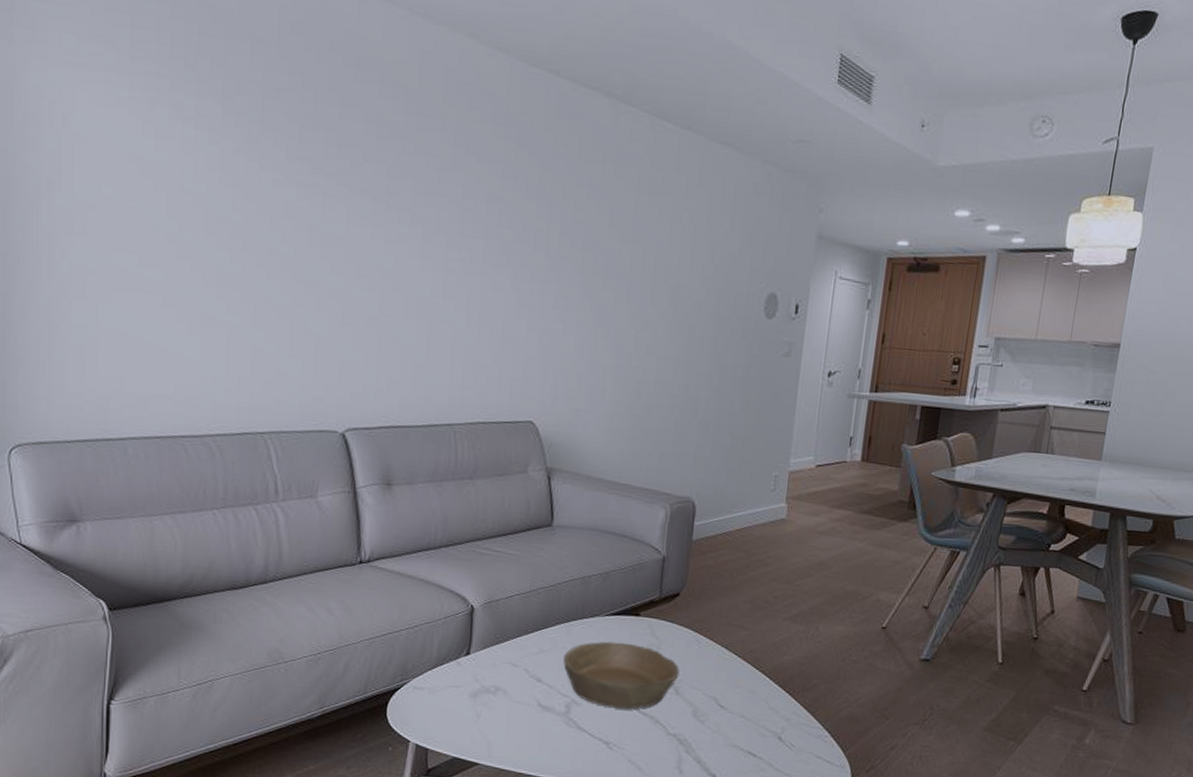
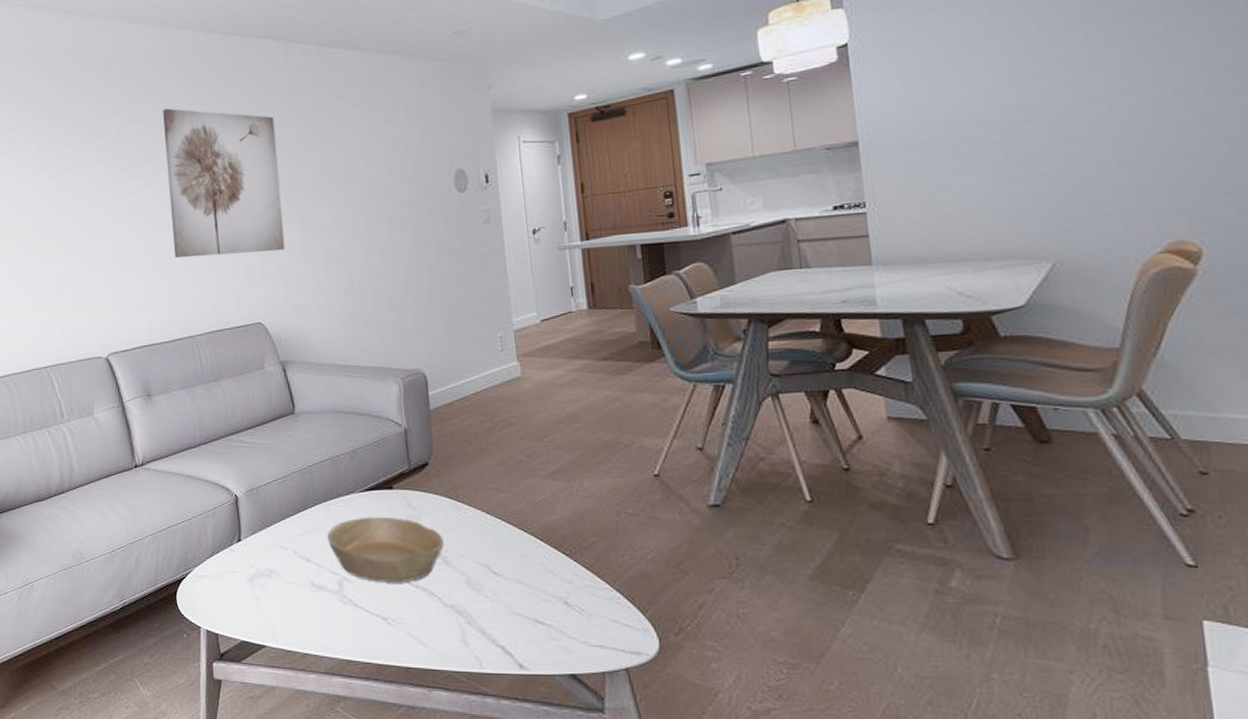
wall art: none [445,145,588,345] -> present [163,108,286,259]

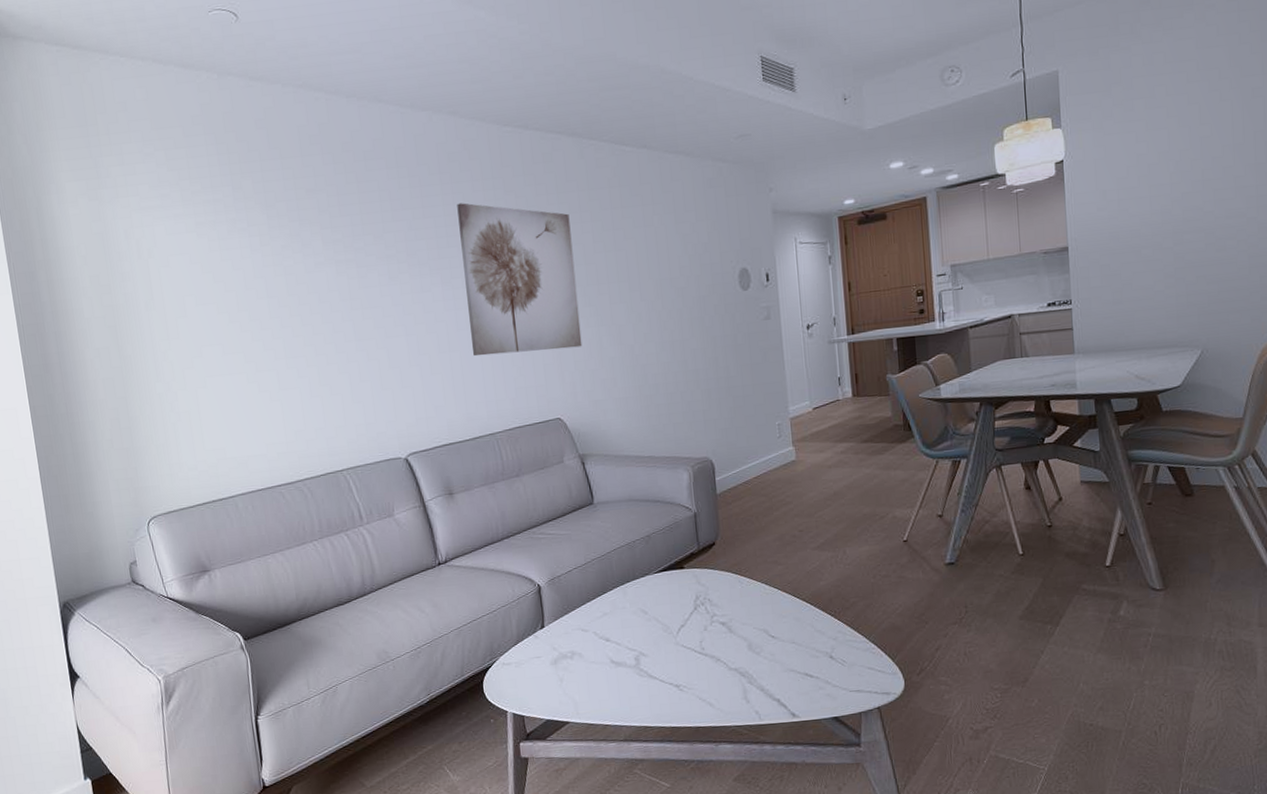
bowl: present [327,516,444,582] -> none [625,594,729,654]

